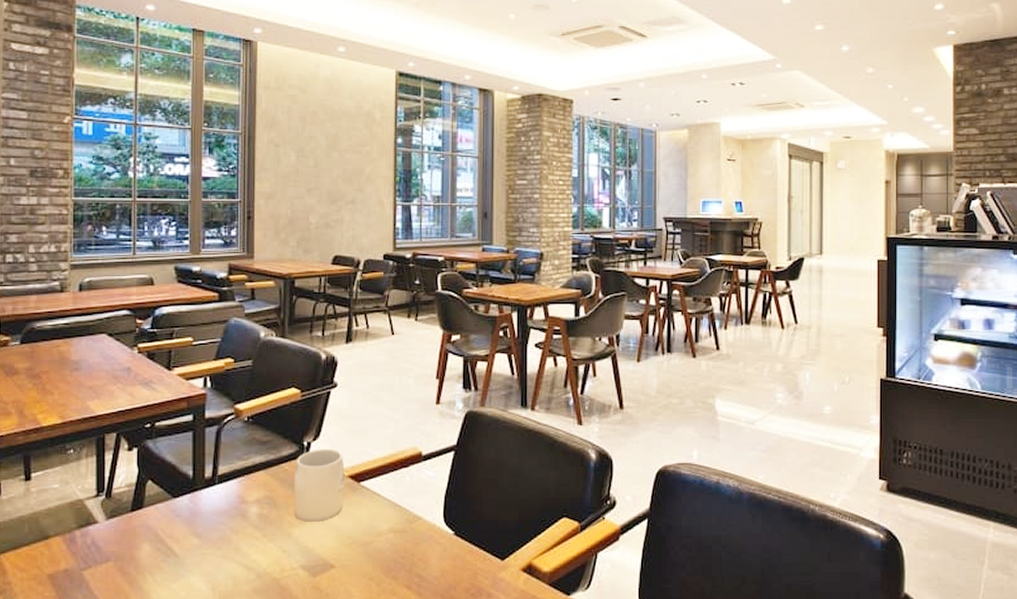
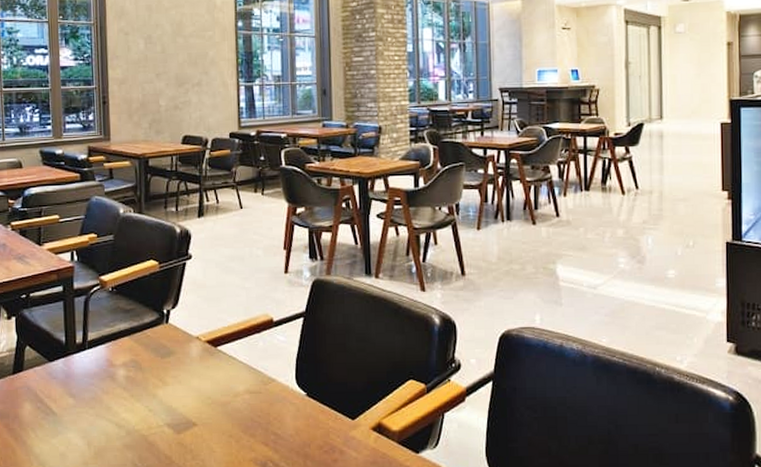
mug: present [293,448,345,522] -> none [155,315,203,384]

